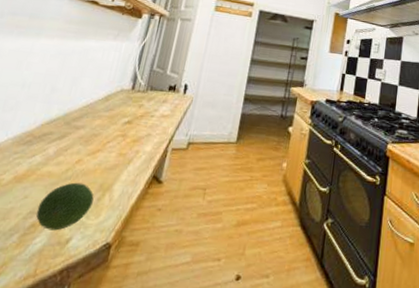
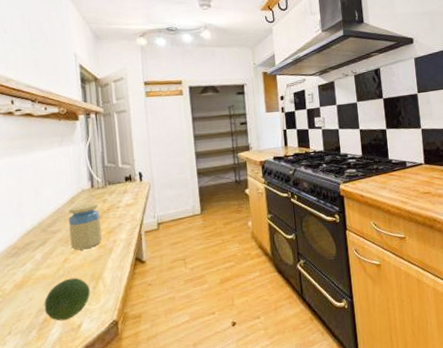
jar: none [89,105,133,154] -> present [68,203,102,251]

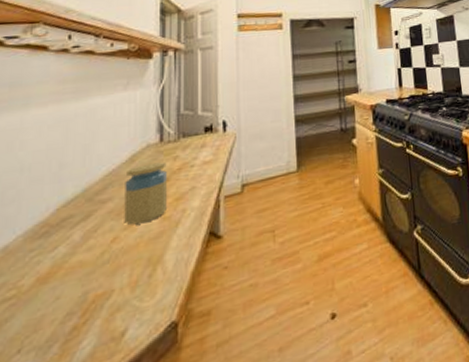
fruit: present [44,277,90,321] -> none [75,262,143,328]

